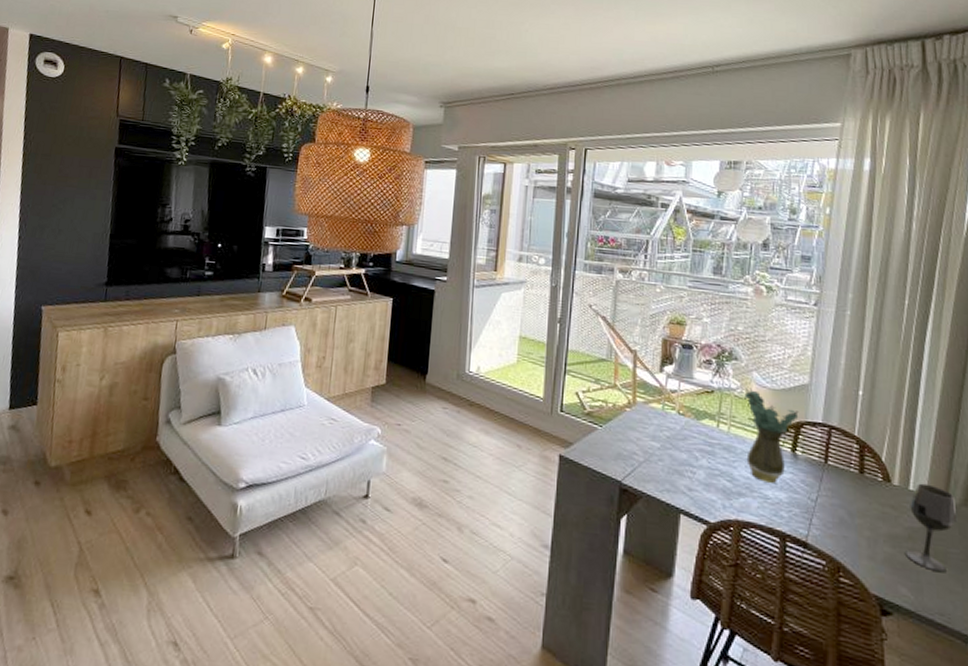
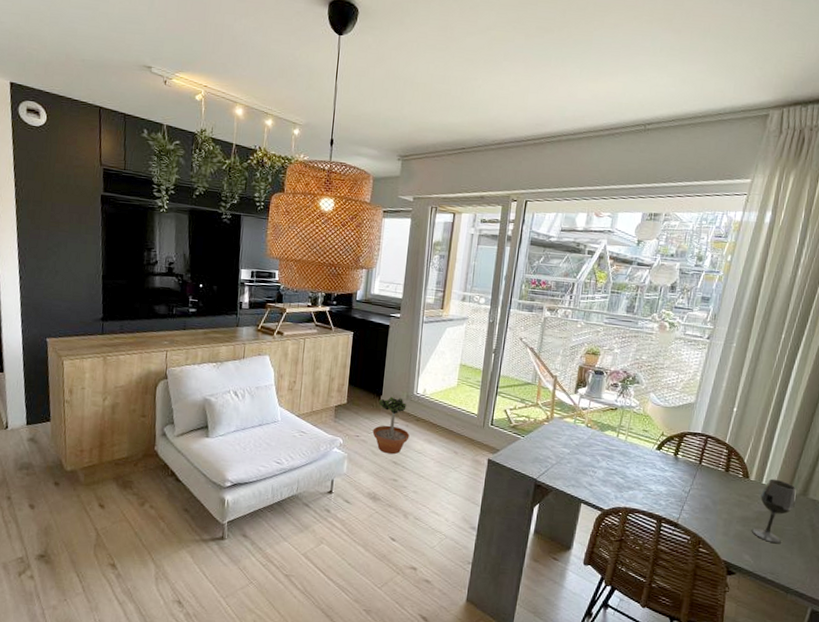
potted tree: none [417,370,462,448] -> present [372,392,410,455]
vase: present [744,388,799,483] -> none [637,406,684,479]

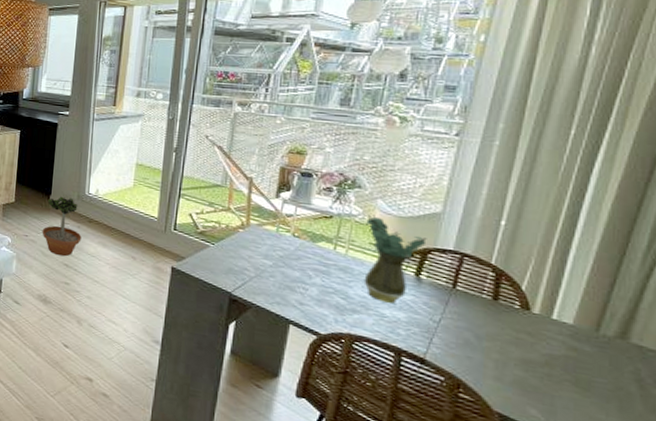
vase: none [637,406,684,479] -> present [363,214,427,303]
wine glass: present [751,478,797,544] -> none [538,313,609,400]

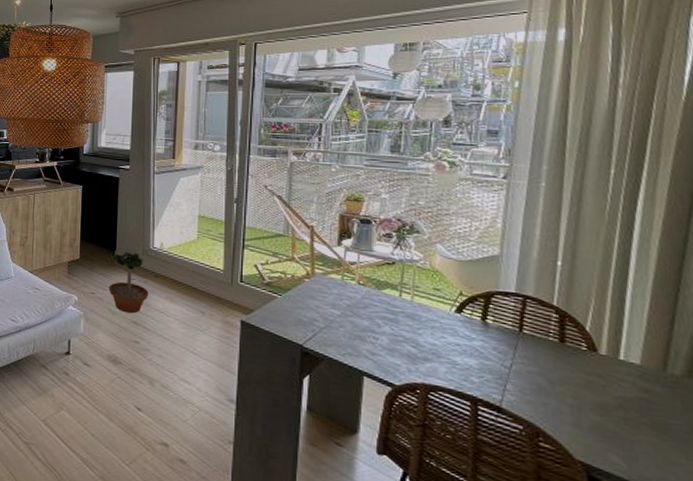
vase: present [363,214,427,303] -> none [428,259,489,350]

